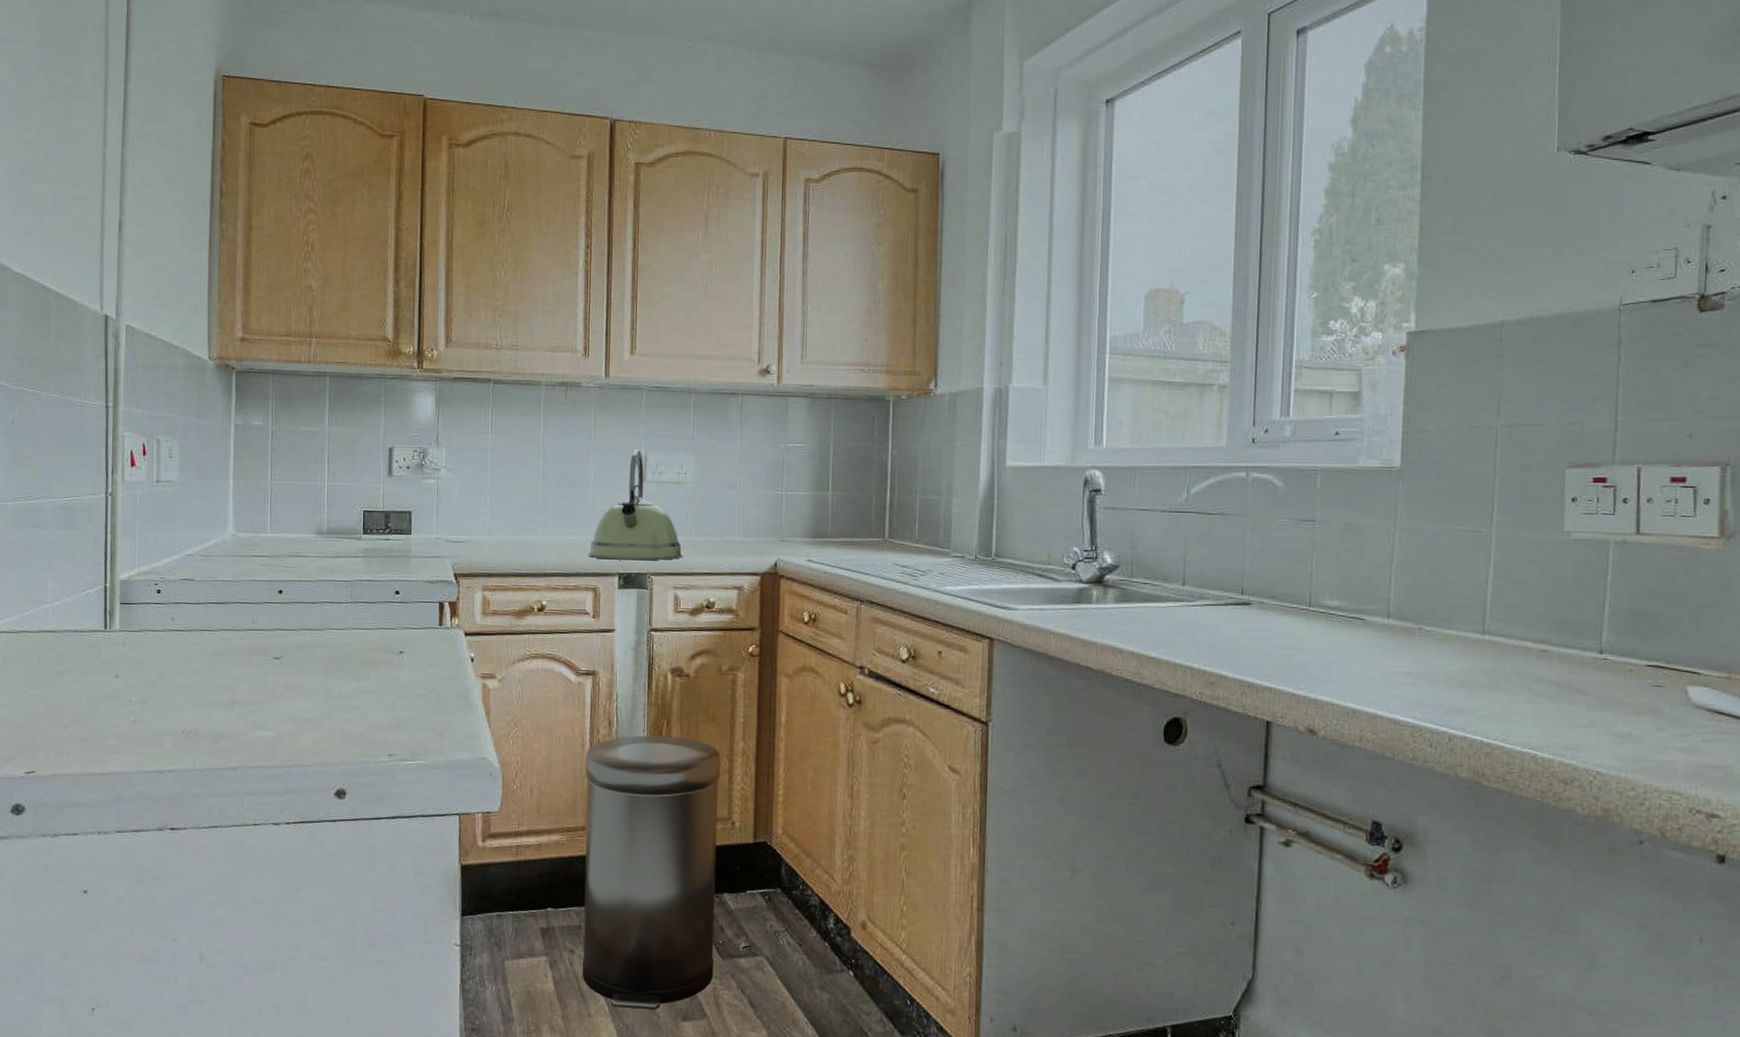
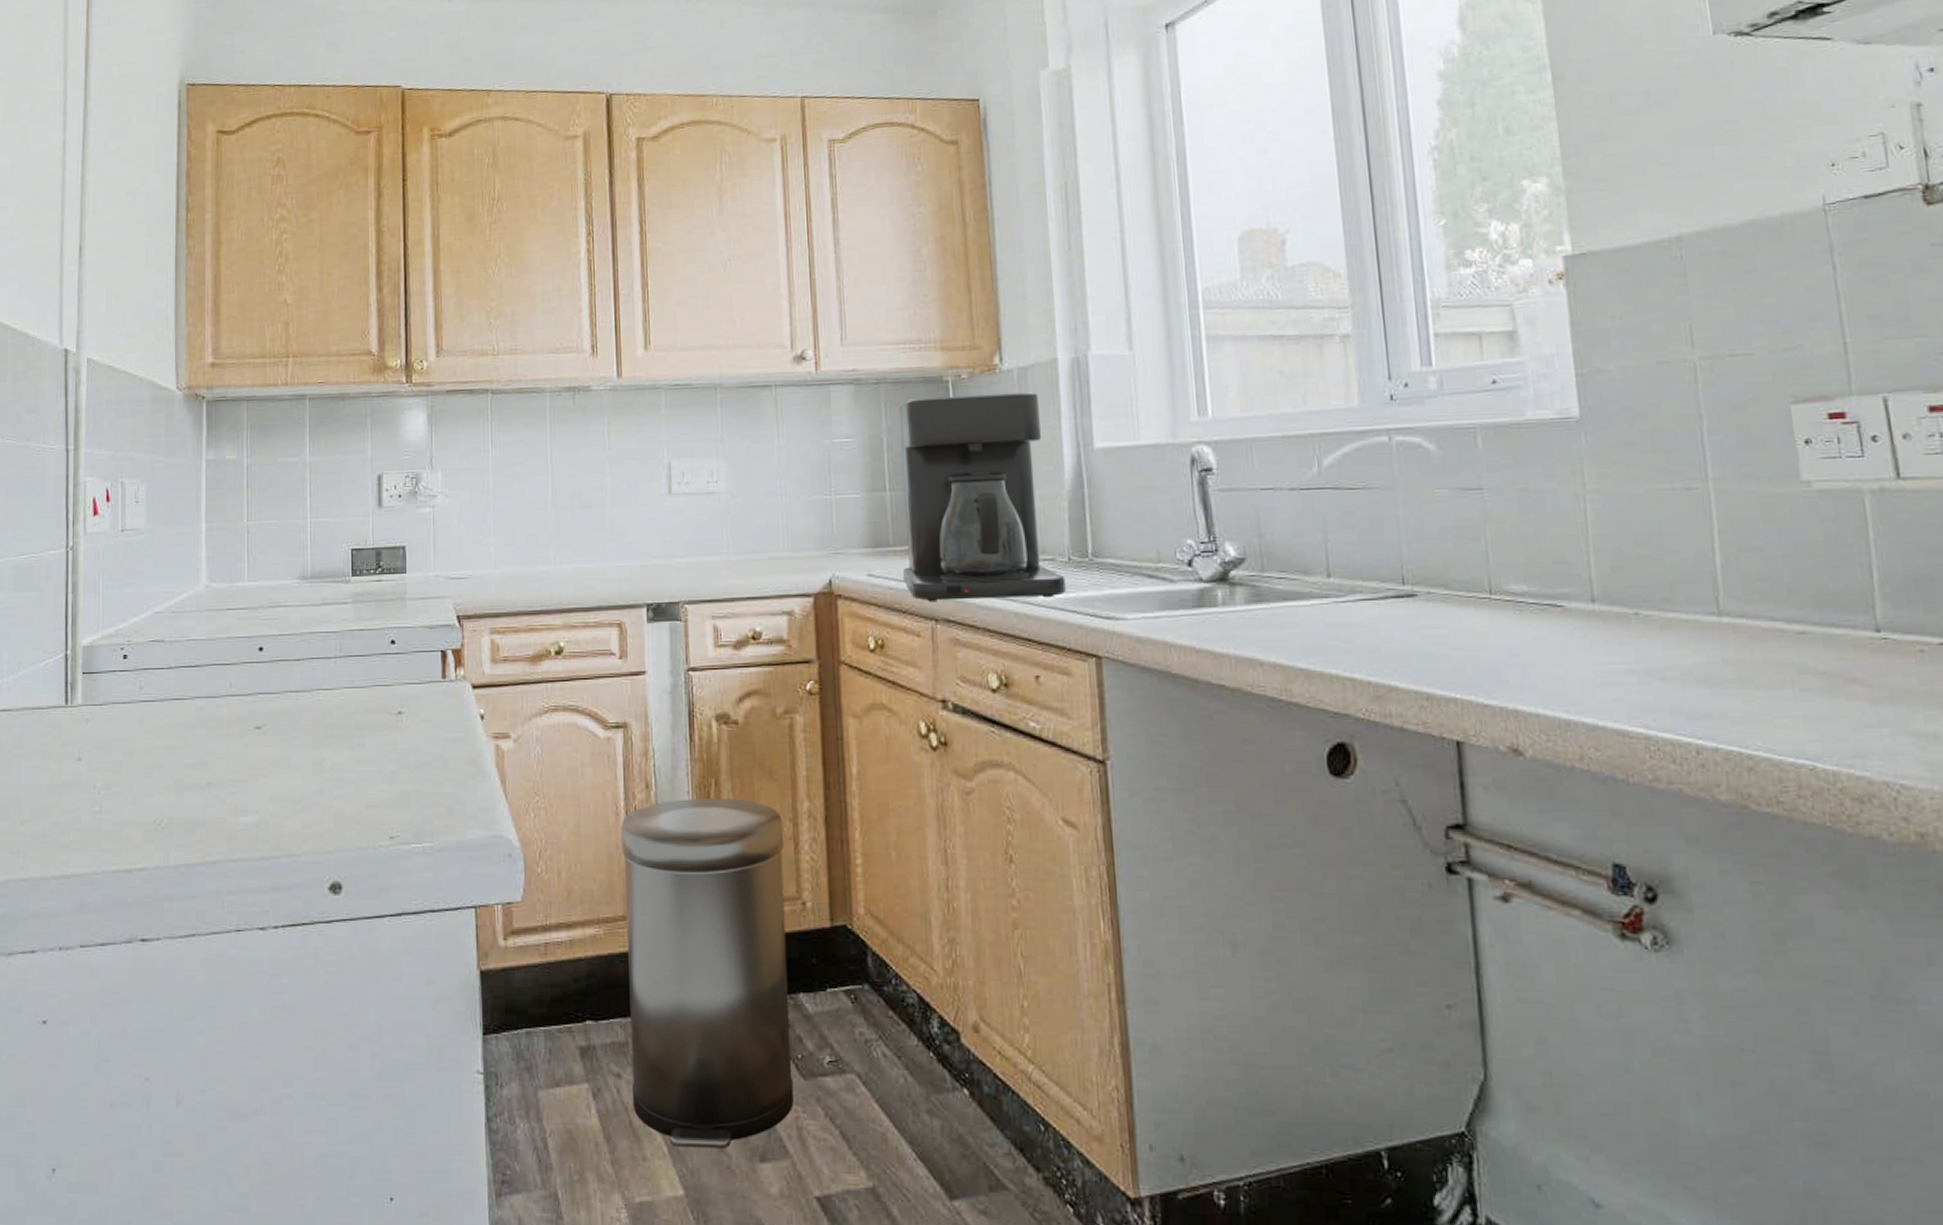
kettle: present [588,449,683,561] -> none [610,458,720,589]
coffee maker: none [837,413,971,588] -> present [898,392,1066,601]

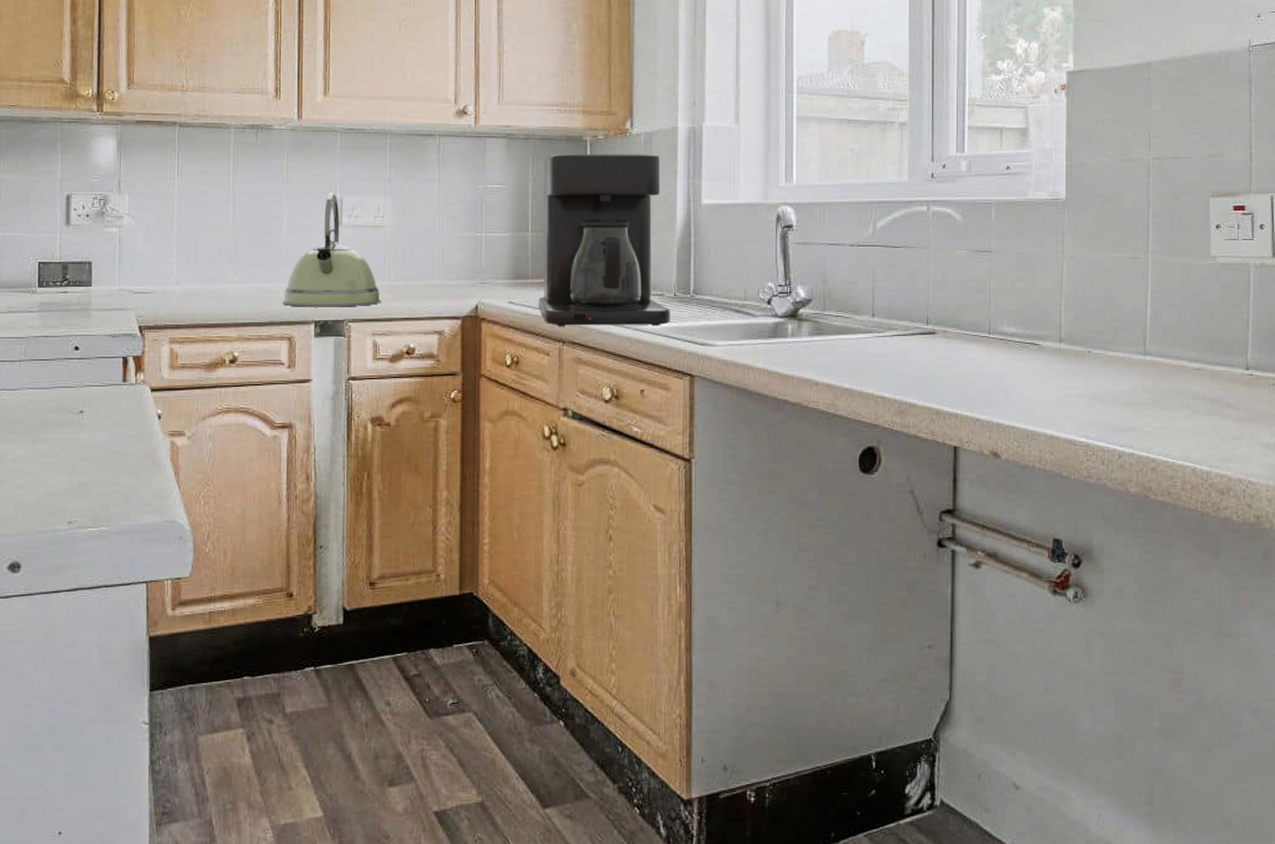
kettle: none [610,458,720,589] -> present [282,193,381,307]
pedal bin: present [621,798,794,1150] -> none [281,489,425,778]

